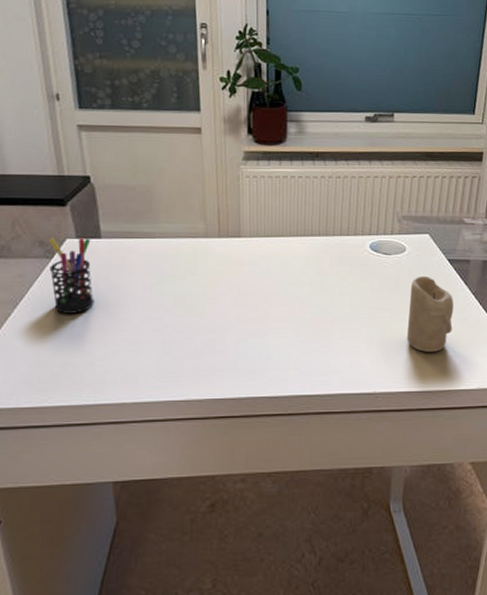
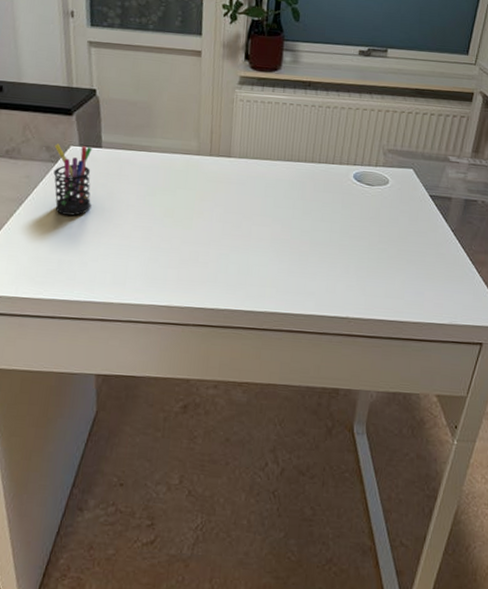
candle: present [406,275,454,352] -> none [383,209,432,284]

